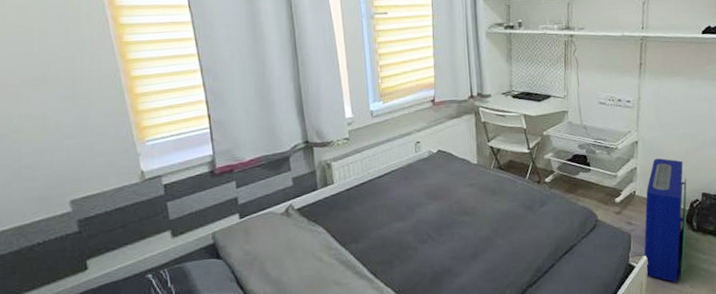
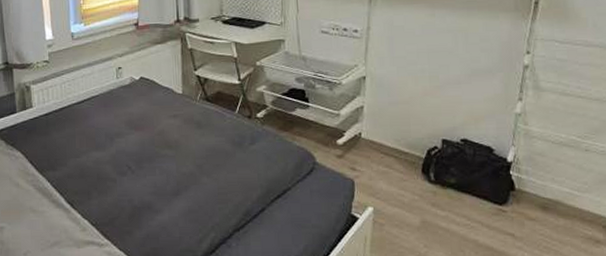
air purifier: present [644,158,687,283] -> none [369,97,424,240]

